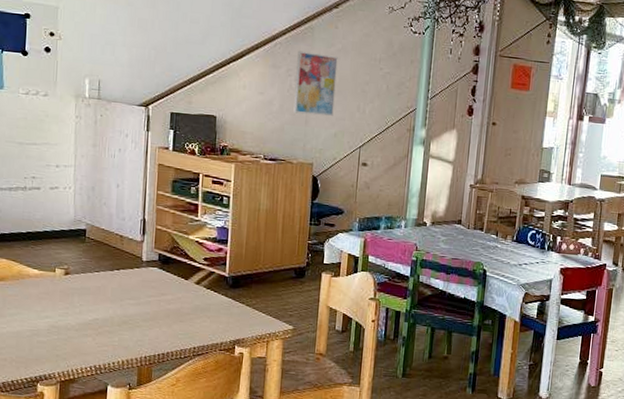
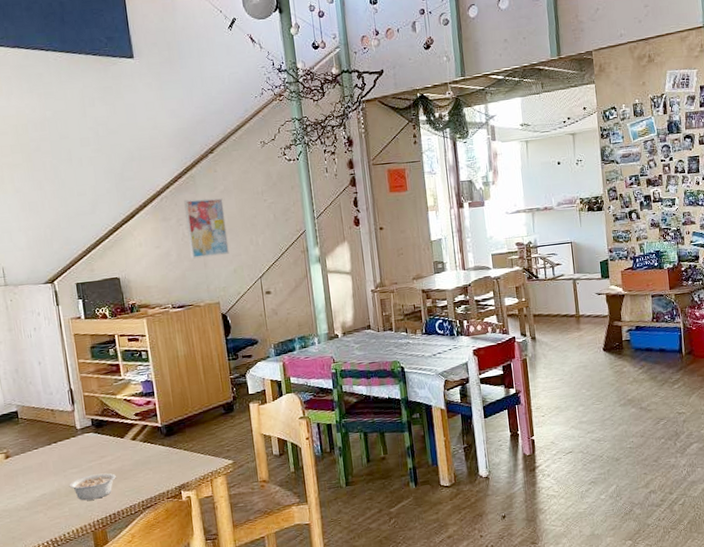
legume: none [123,310,174,336] -> present [69,473,117,501]

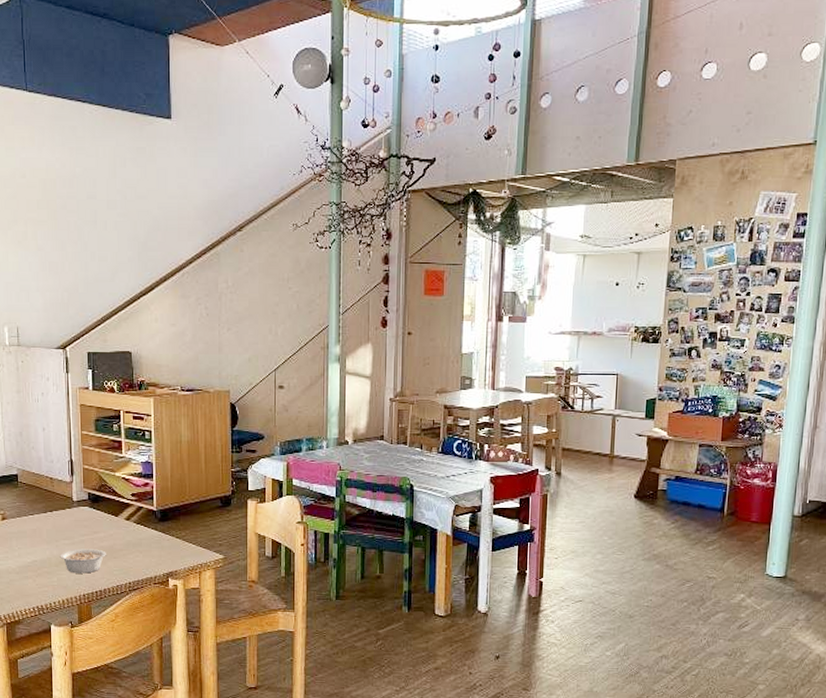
wall art: present [184,197,229,259] -> none [206,278,246,342]

